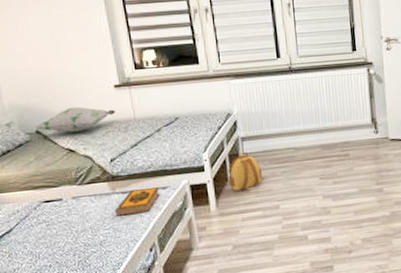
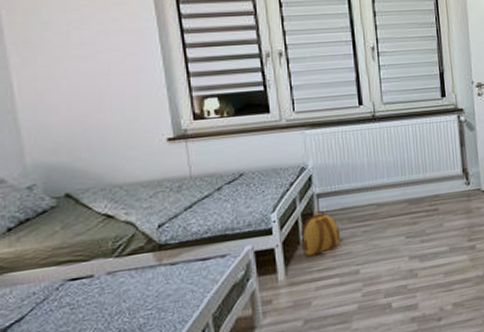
decorative pillow: present [35,106,115,133] -> none [65,164,167,195]
hardback book: present [114,187,160,216] -> none [159,256,217,293]

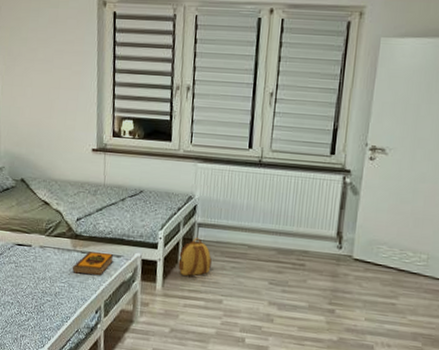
hardback book: none [159,256,217,293] -> present [72,251,114,276]

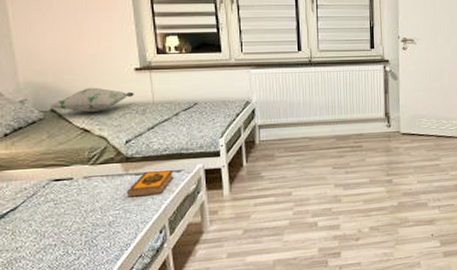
decorative pillow: none [21,163,89,188] -> present [50,87,134,113]
backpack: present [178,238,212,276] -> none [243,139,276,177]

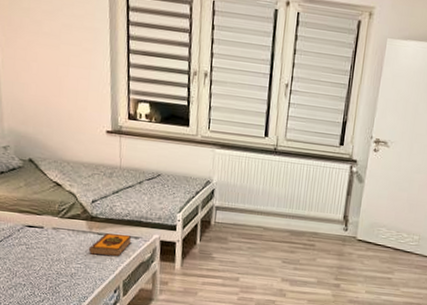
decorative pillow: present [50,87,134,113] -> none [29,143,104,169]

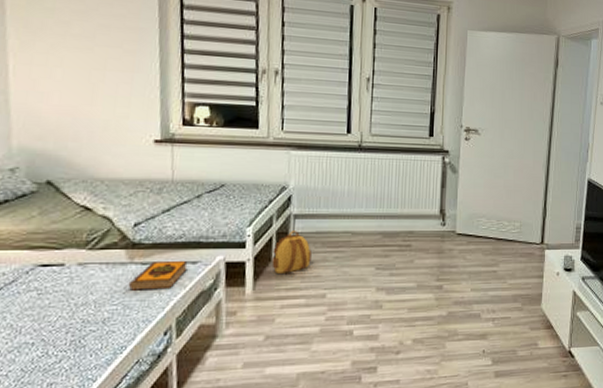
backpack: none [196,220,229,256] -> present [272,231,312,273]

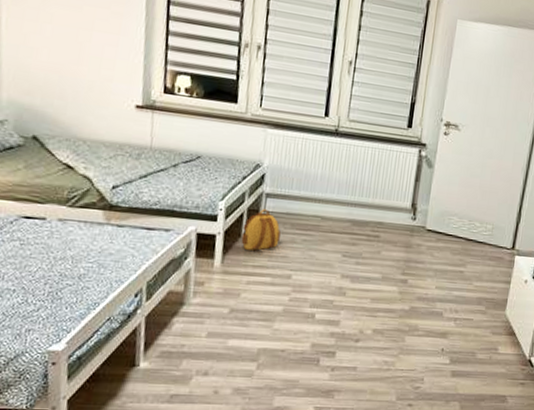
hardback book: present [128,261,188,291] -> none [103,225,161,254]

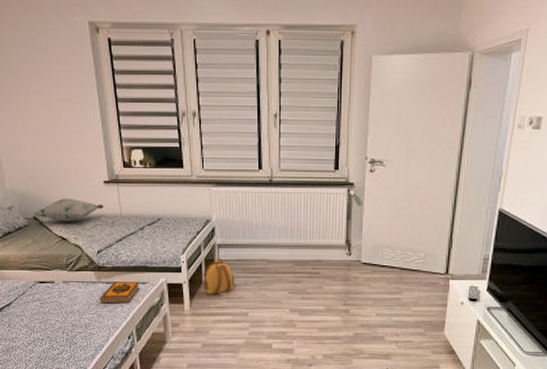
decorative pillow: none [33,118,131,149] -> present [33,198,104,222]
hardback book: none [103,225,161,254] -> present [99,282,140,304]

